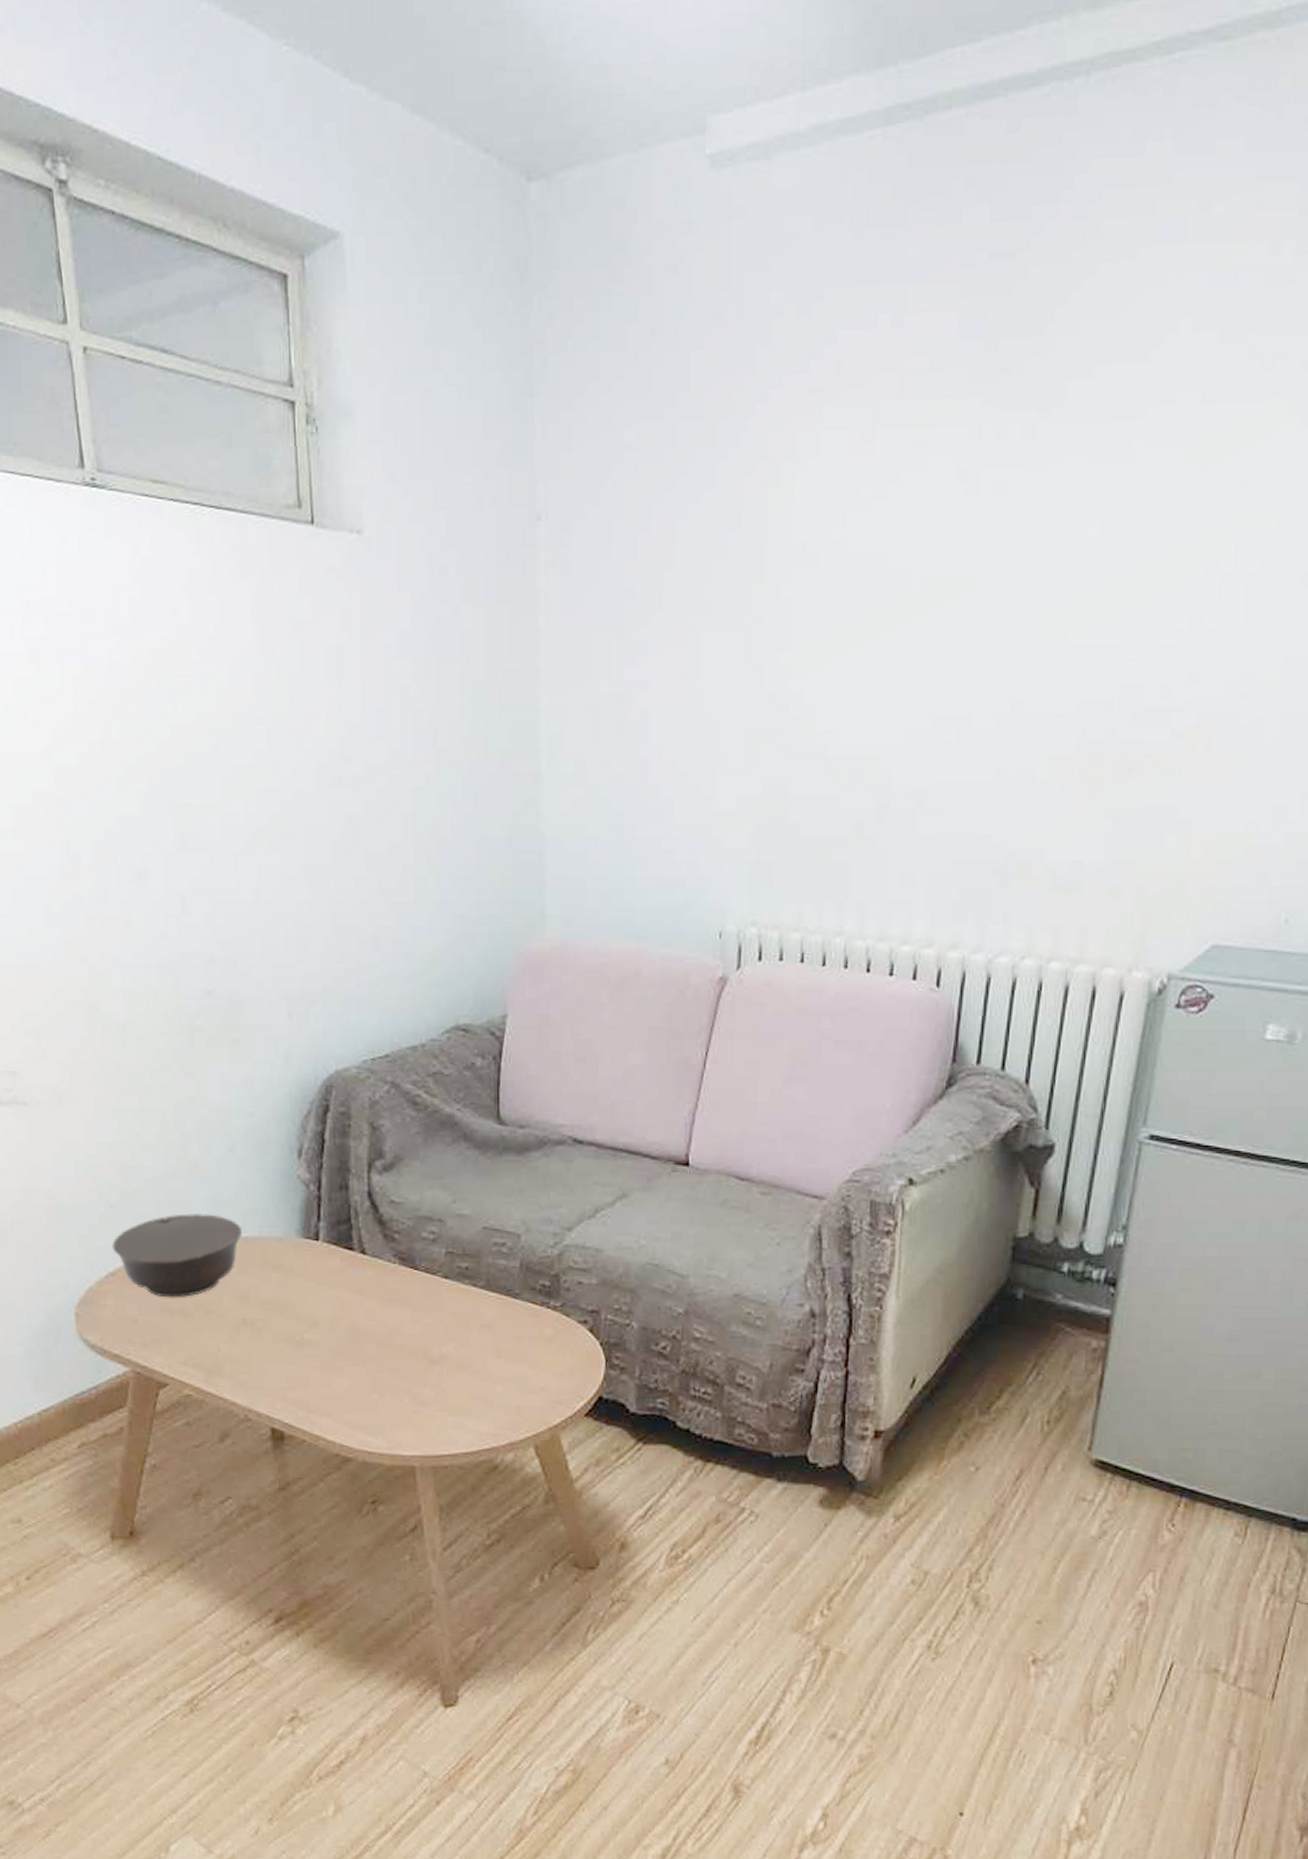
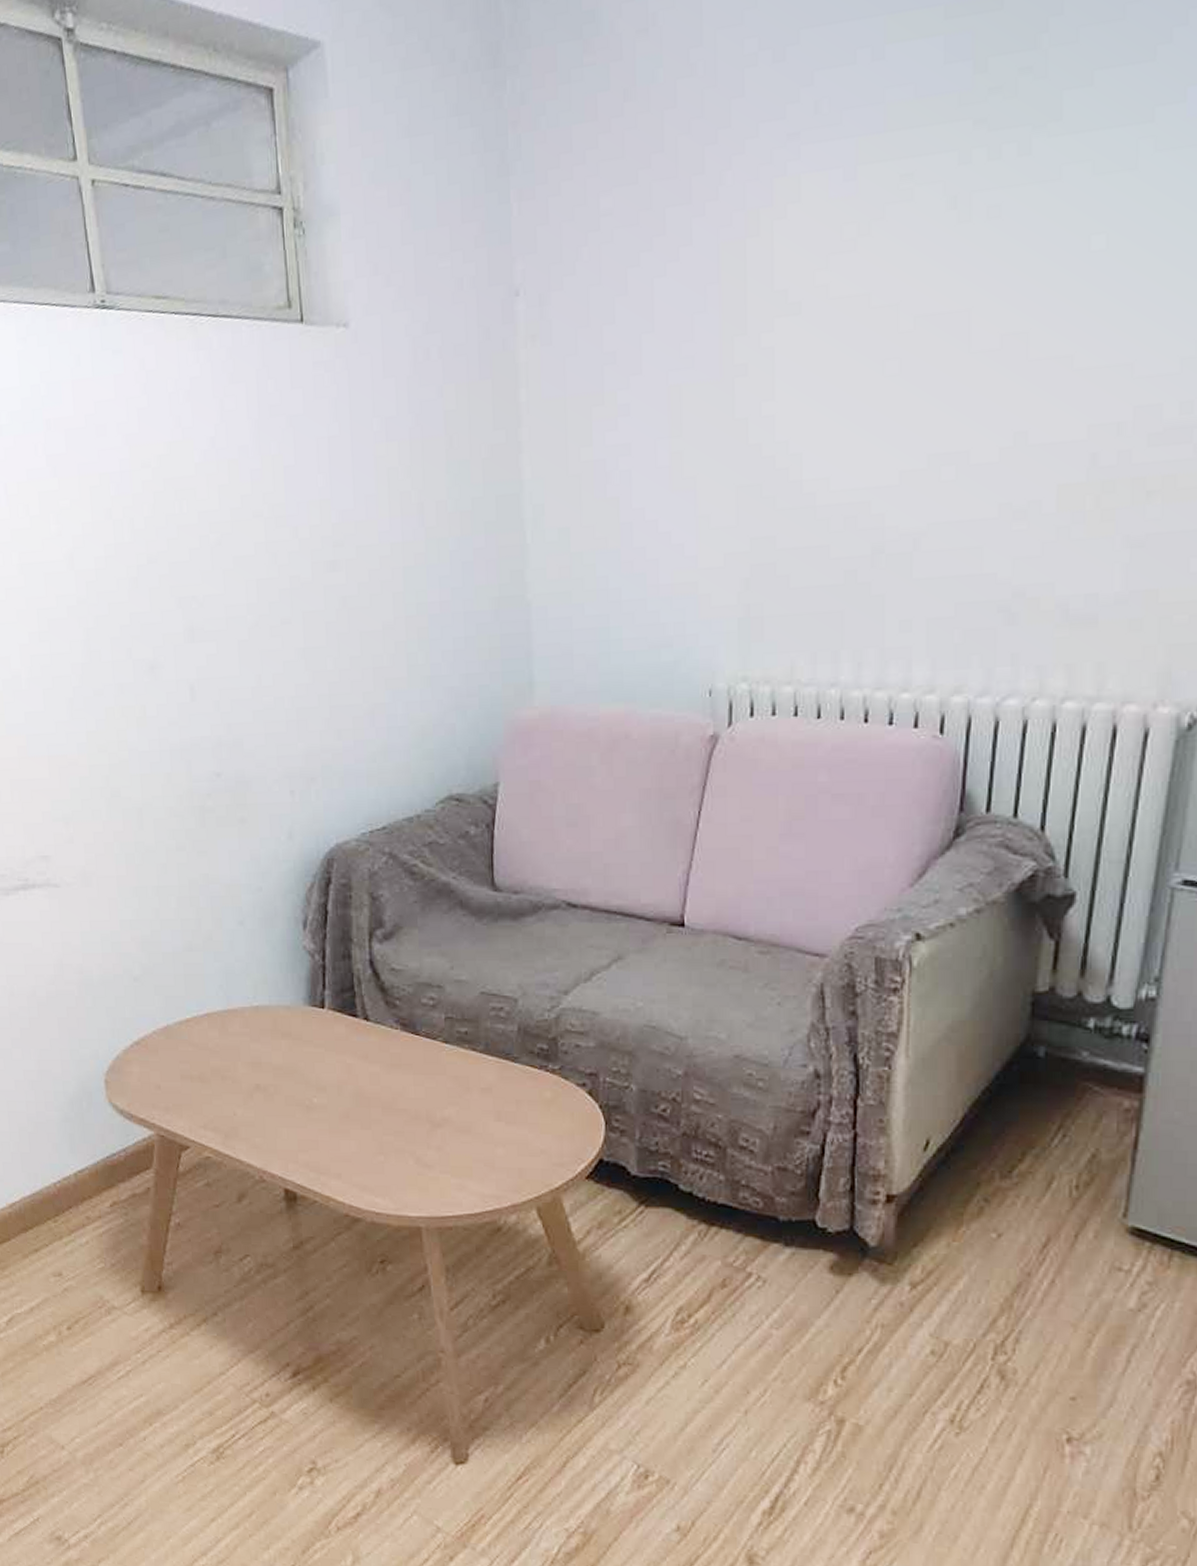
bowl: present [112,1212,242,1298] -> none [136,983,253,1065]

